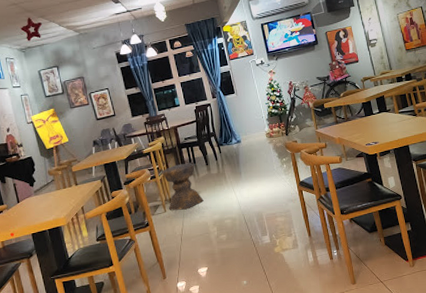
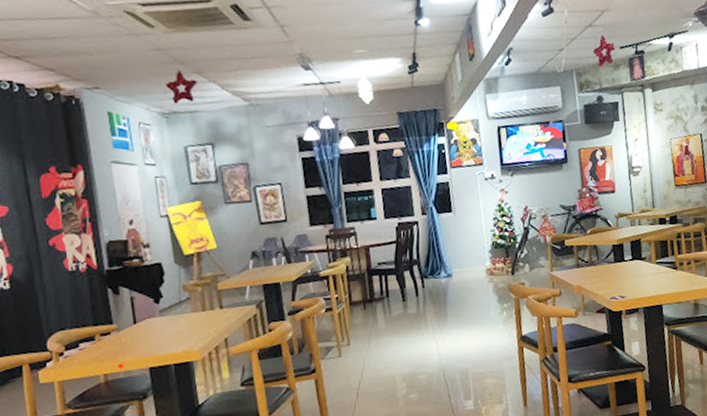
stool: present [162,163,204,210] -> none [342,295,394,356]

